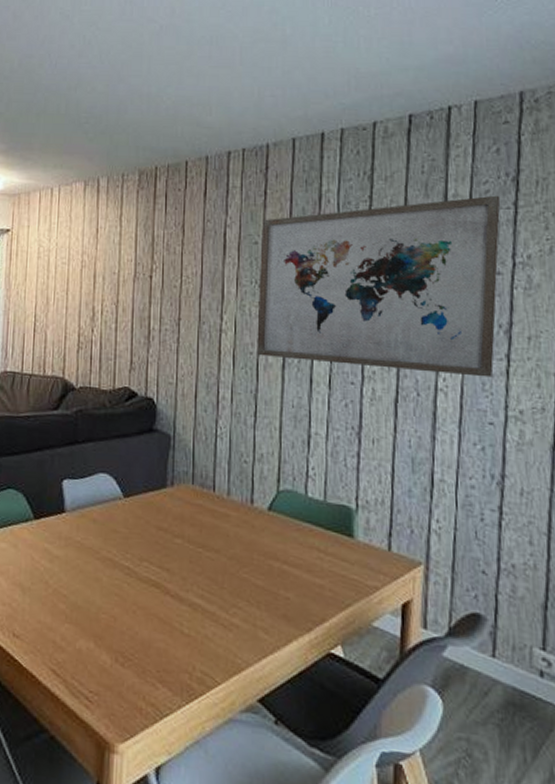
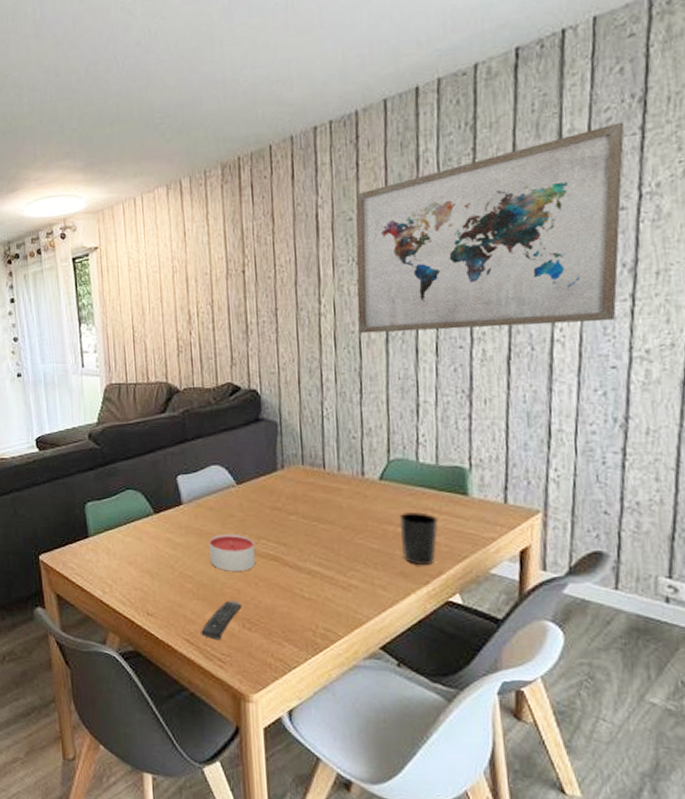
remote control: none [69,628,117,674] -> present [201,601,242,640]
candle: none [88,550,137,596] -> present [209,533,256,571]
cup: none [285,549,324,611] -> present [399,511,438,566]

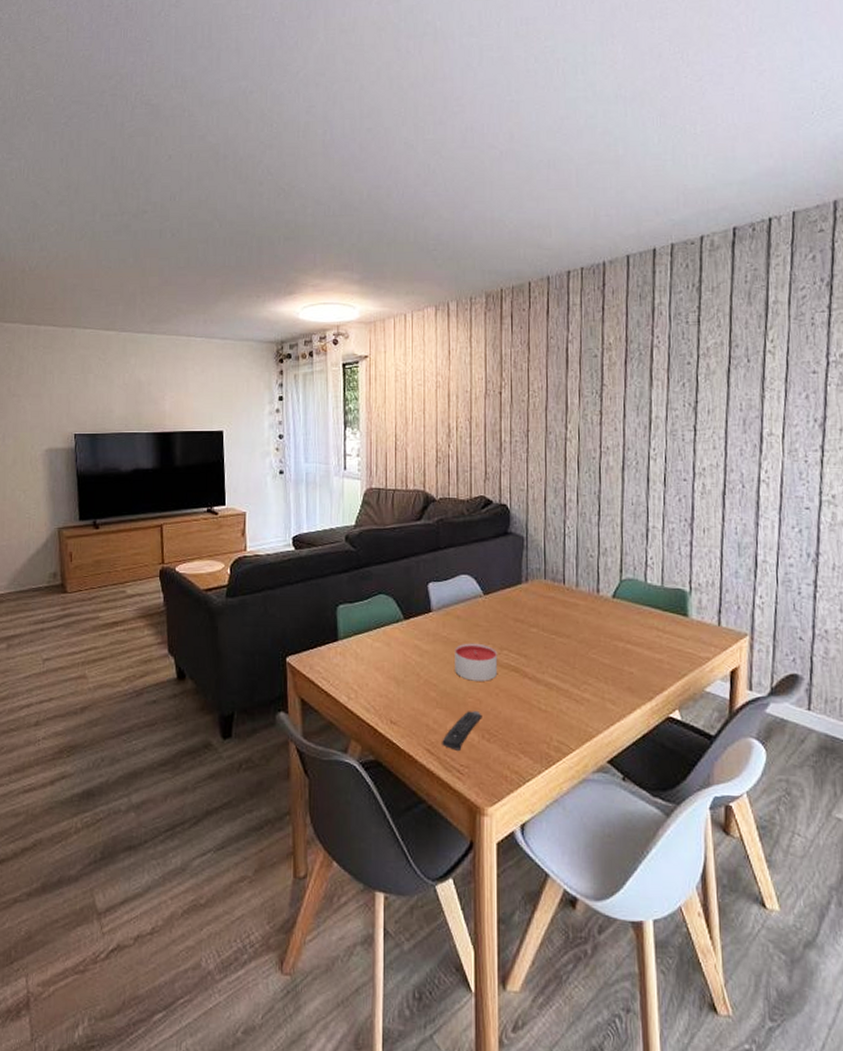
wall art: present [355,122,625,334] -> none [598,300,816,467]
cup: present [399,511,438,566] -> none [628,629,662,682]

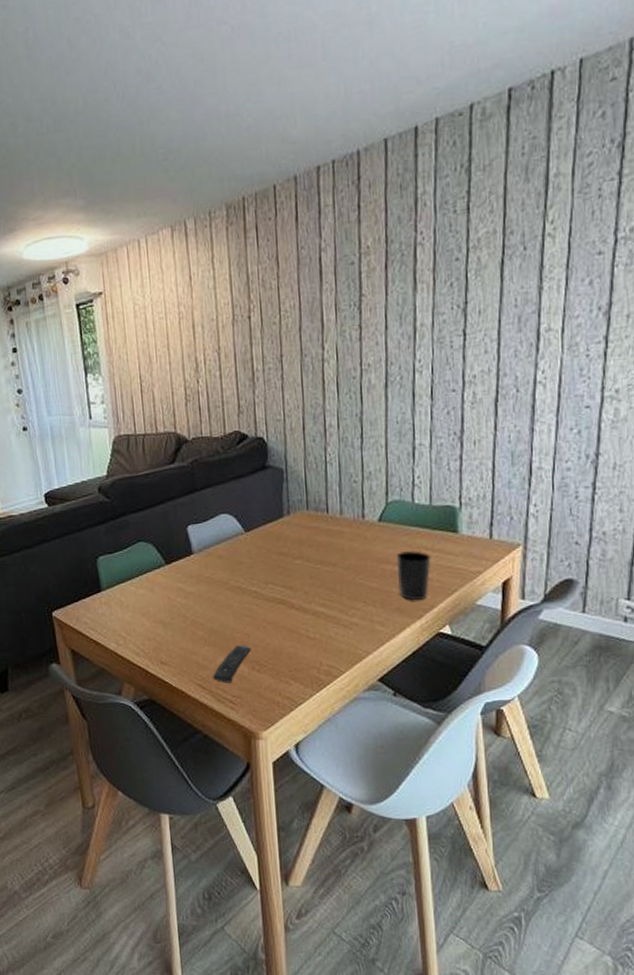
candle: present [455,643,498,681] -> none [219,580,264,617]
cup: none [628,629,662,682] -> present [396,550,431,601]

